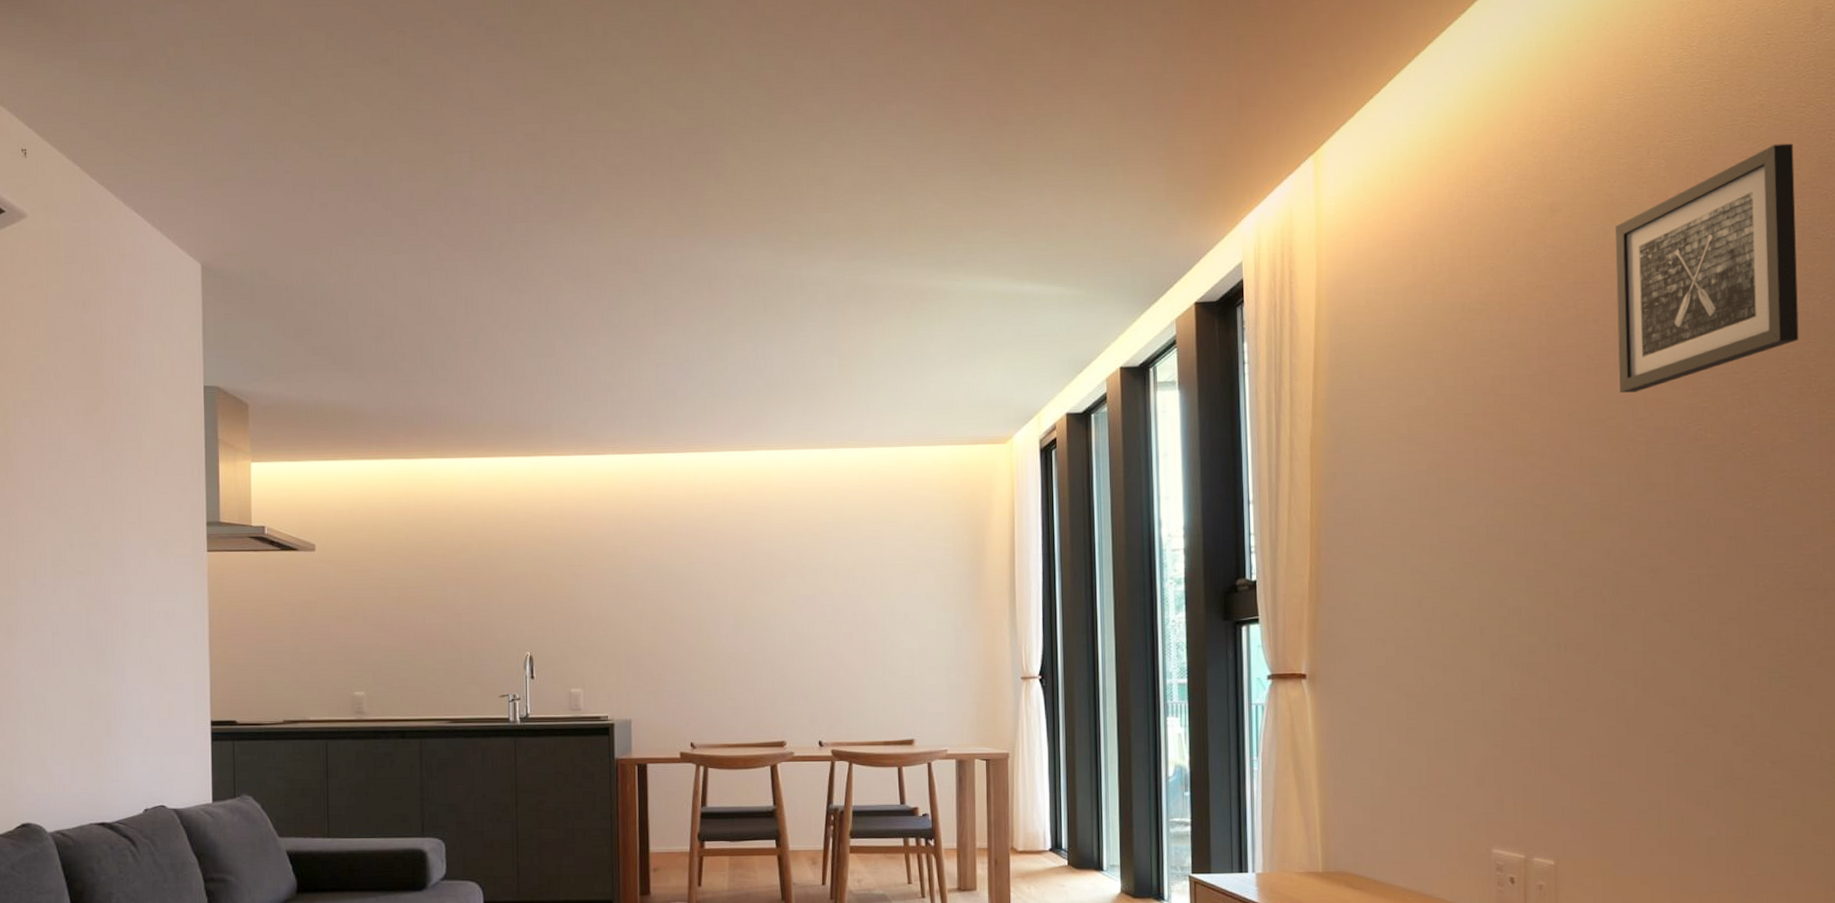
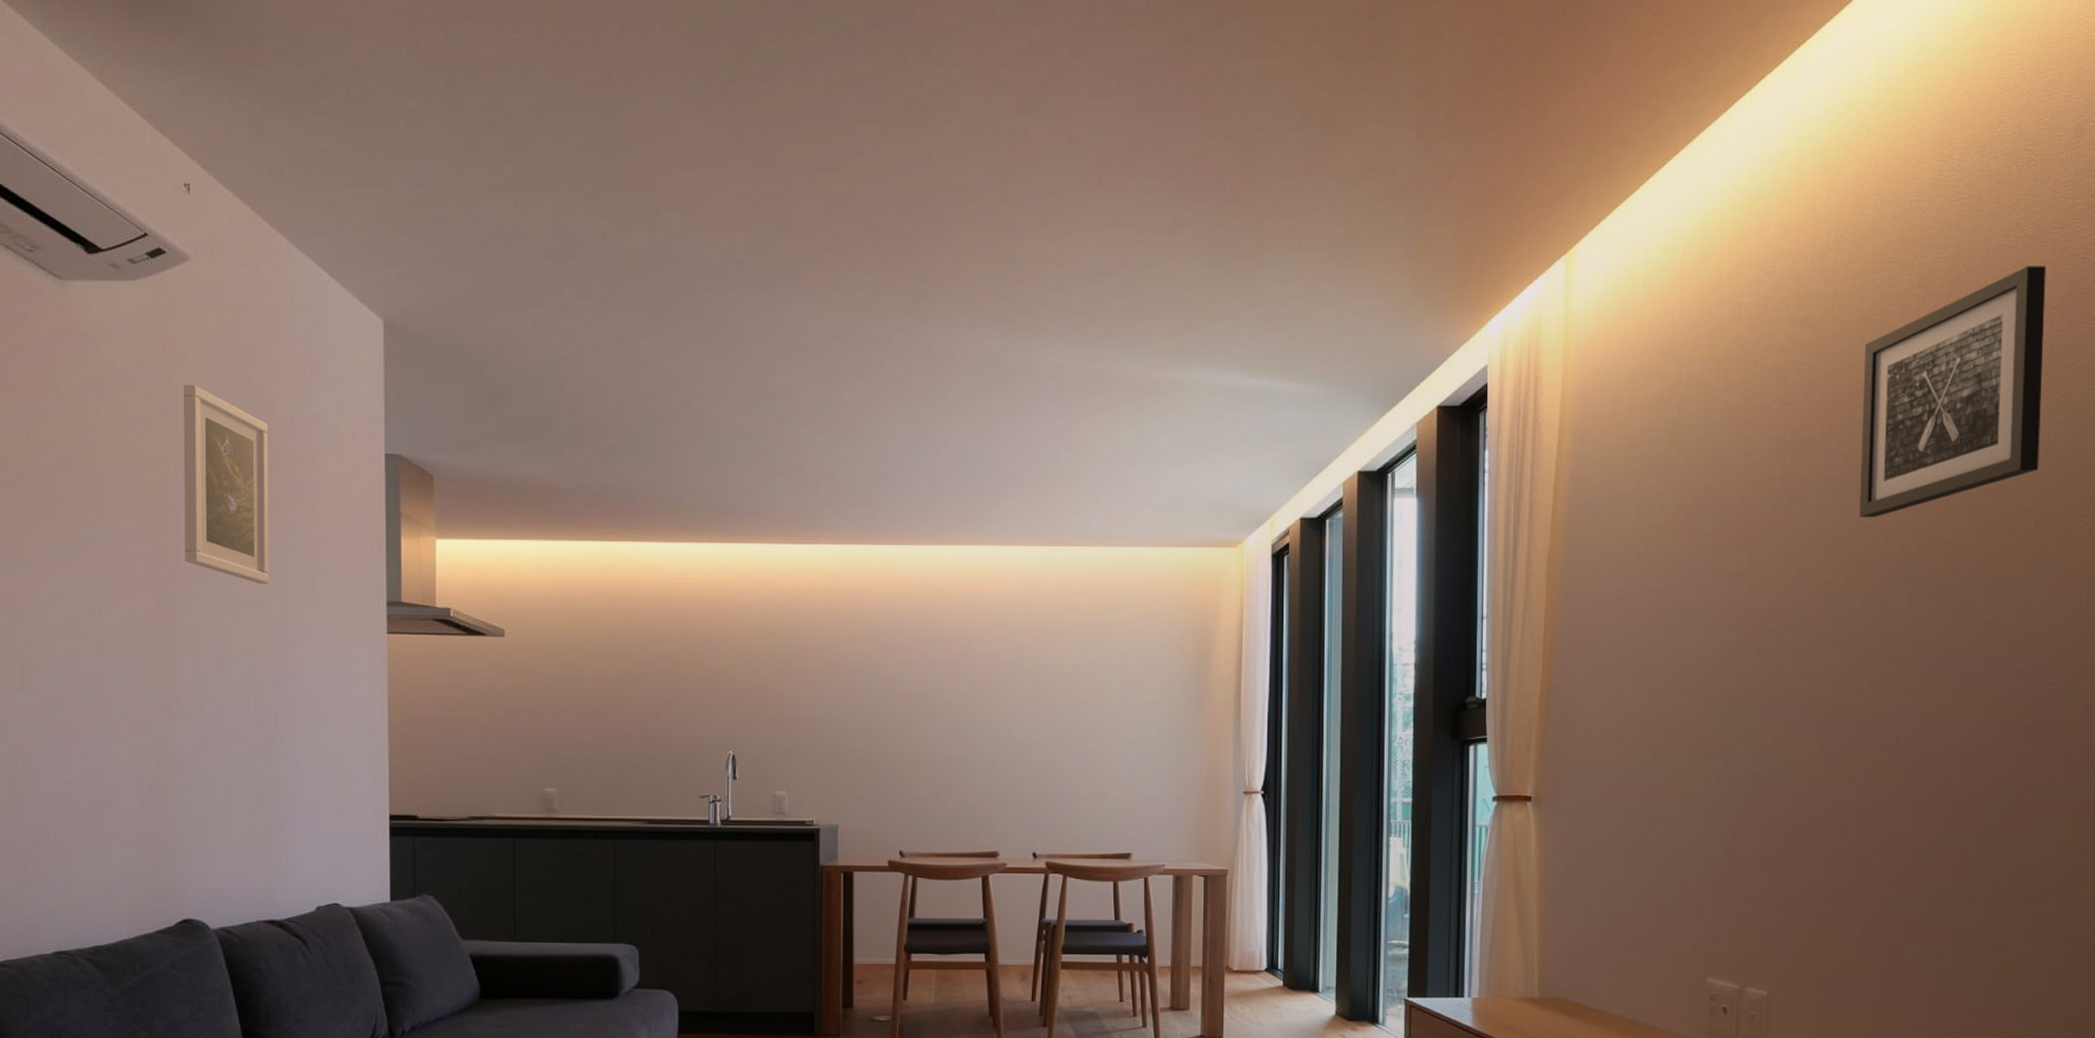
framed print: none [21,329,99,510] -> present [183,384,269,584]

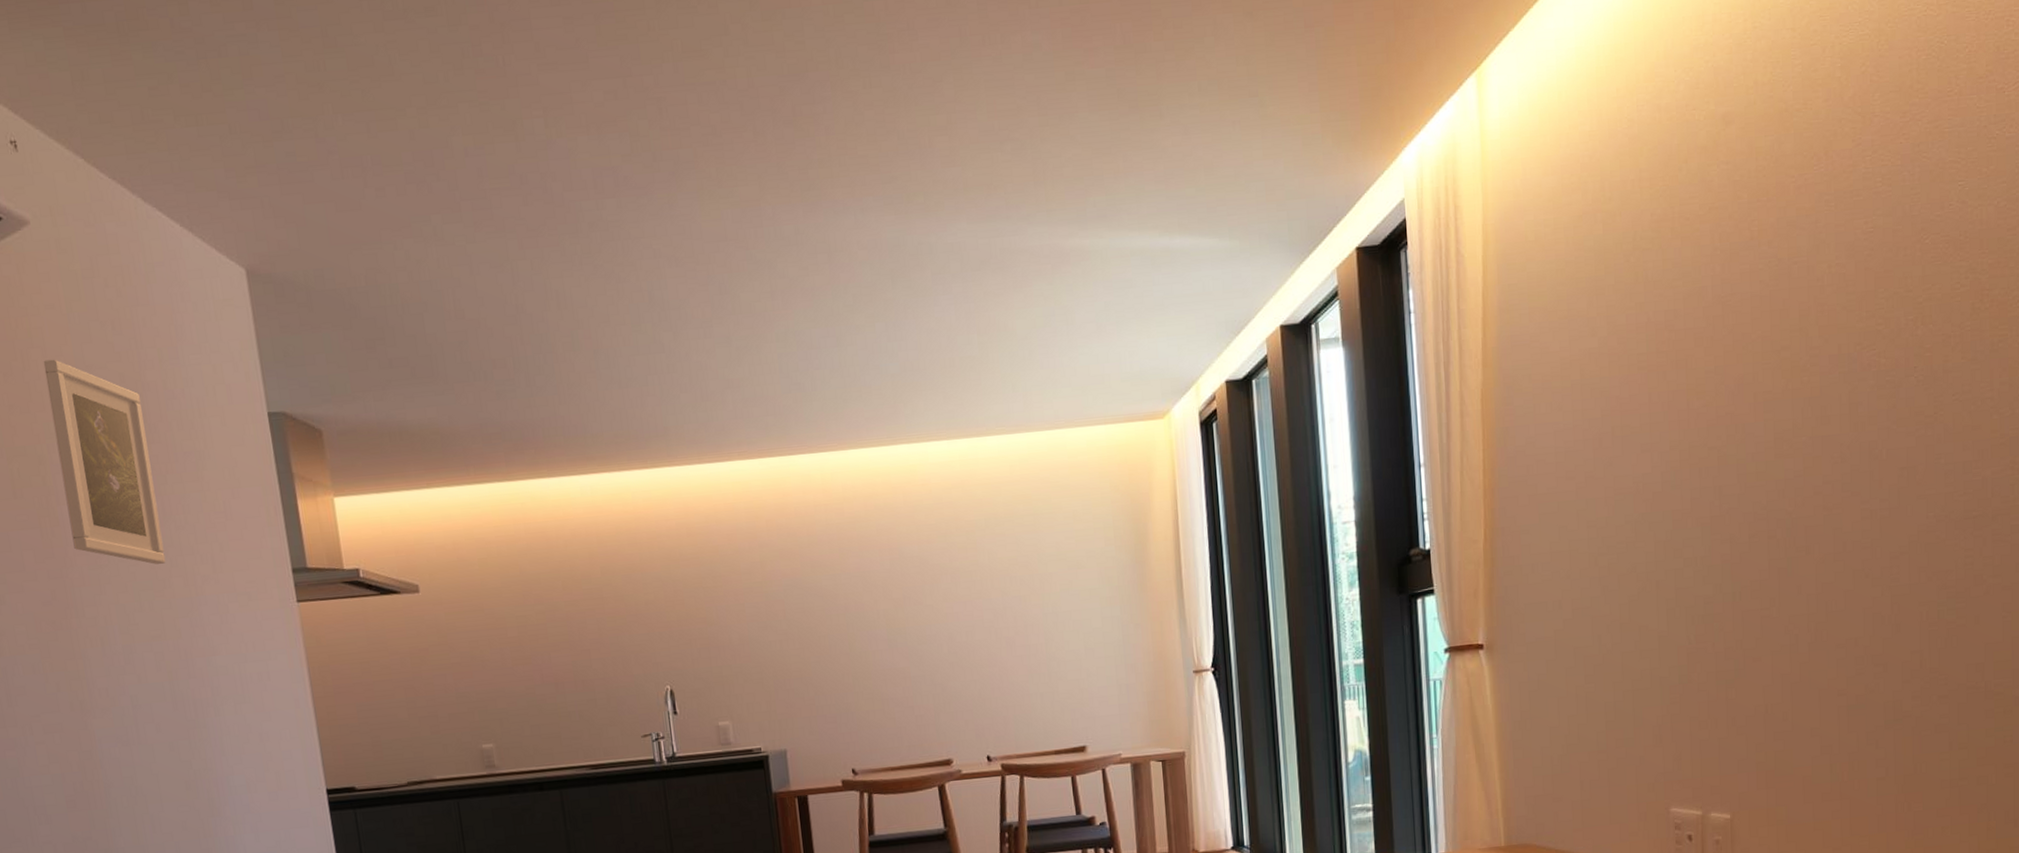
wall art: present [1859,266,2047,517] -> none [1789,33,1973,320]

